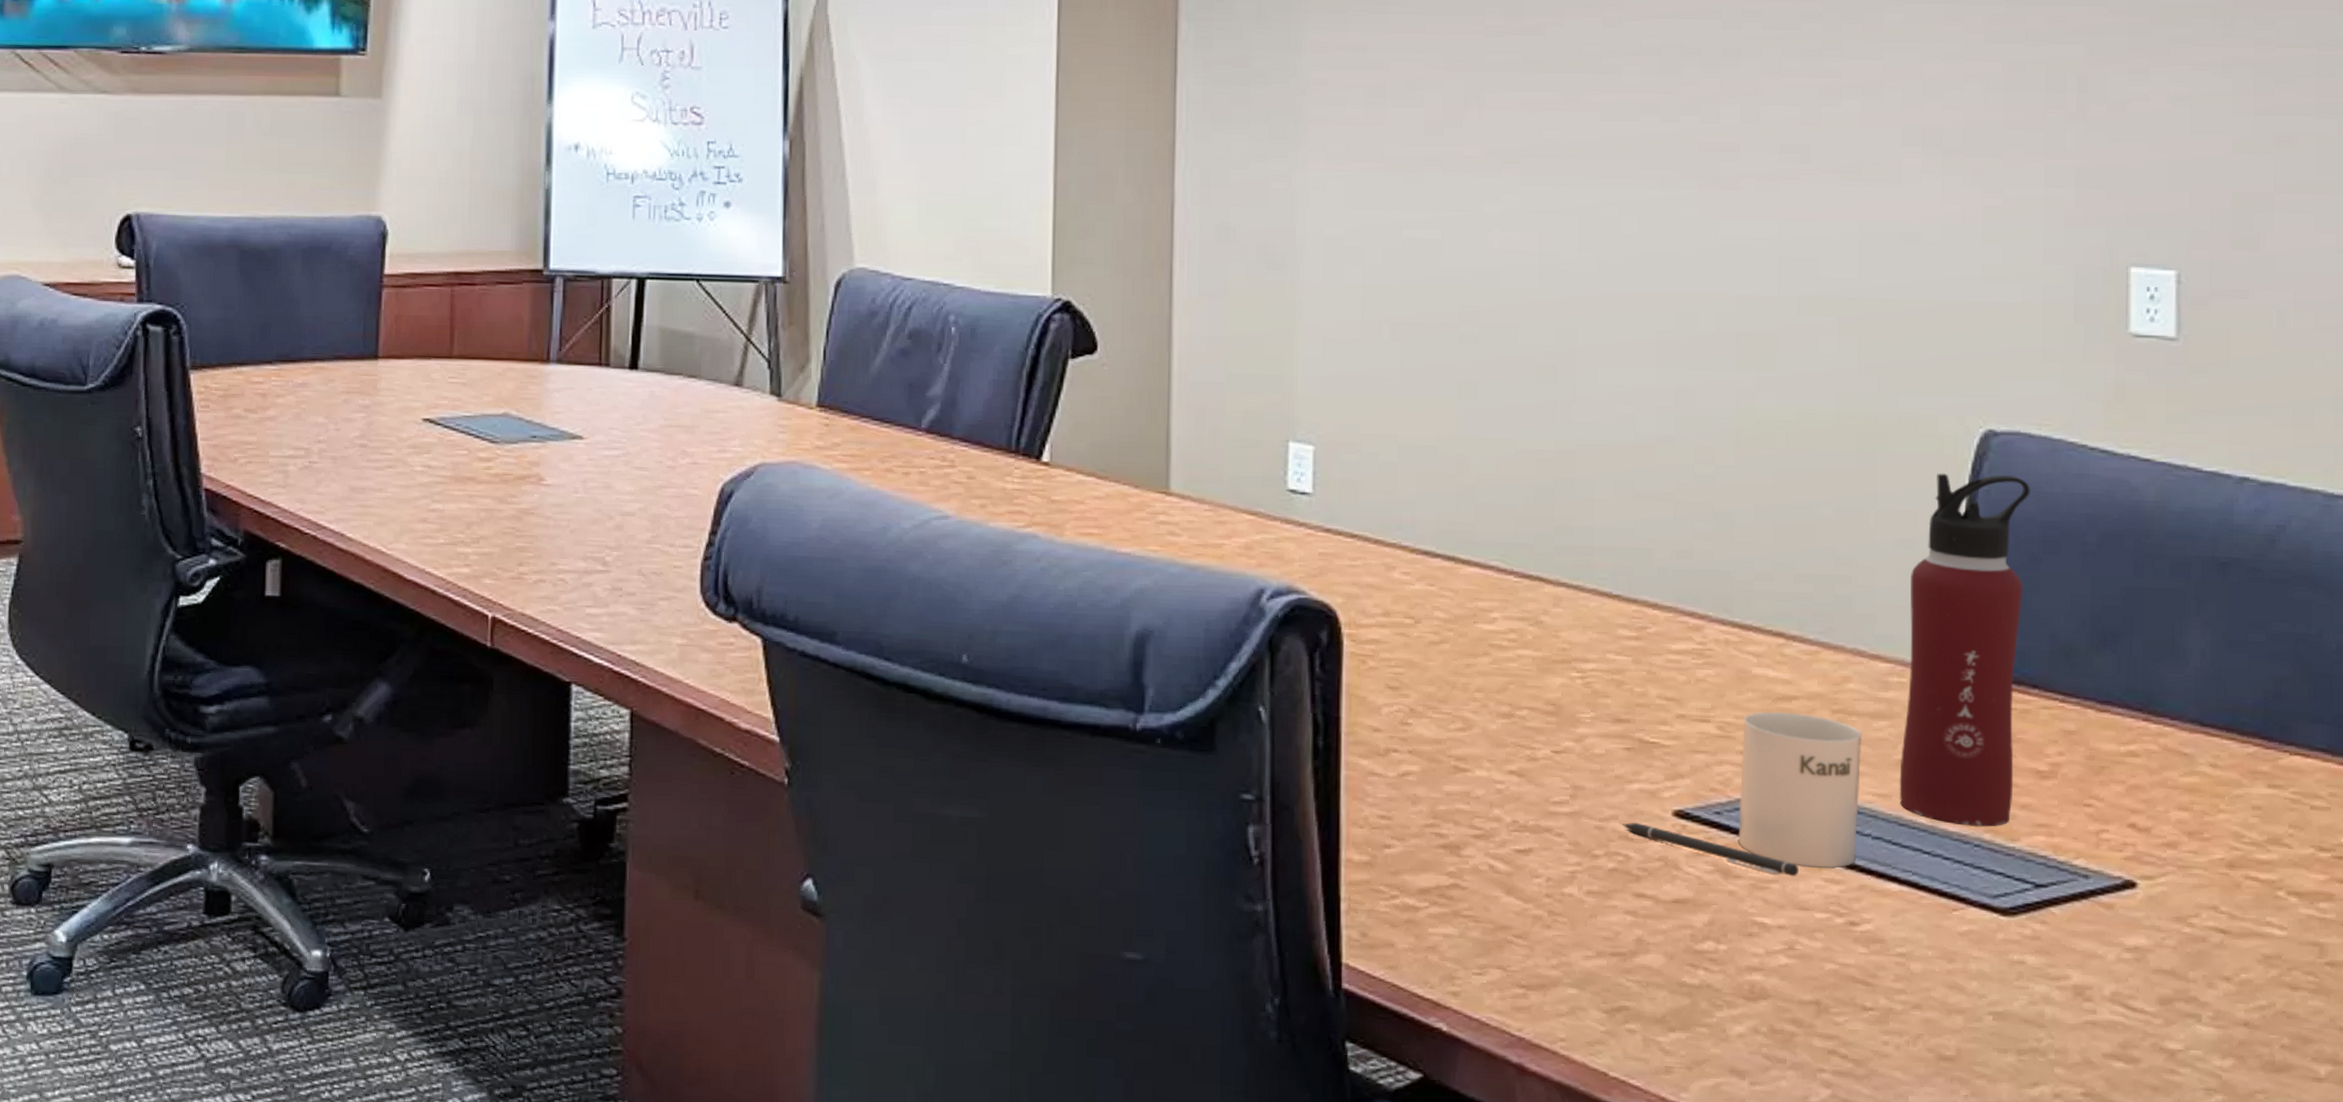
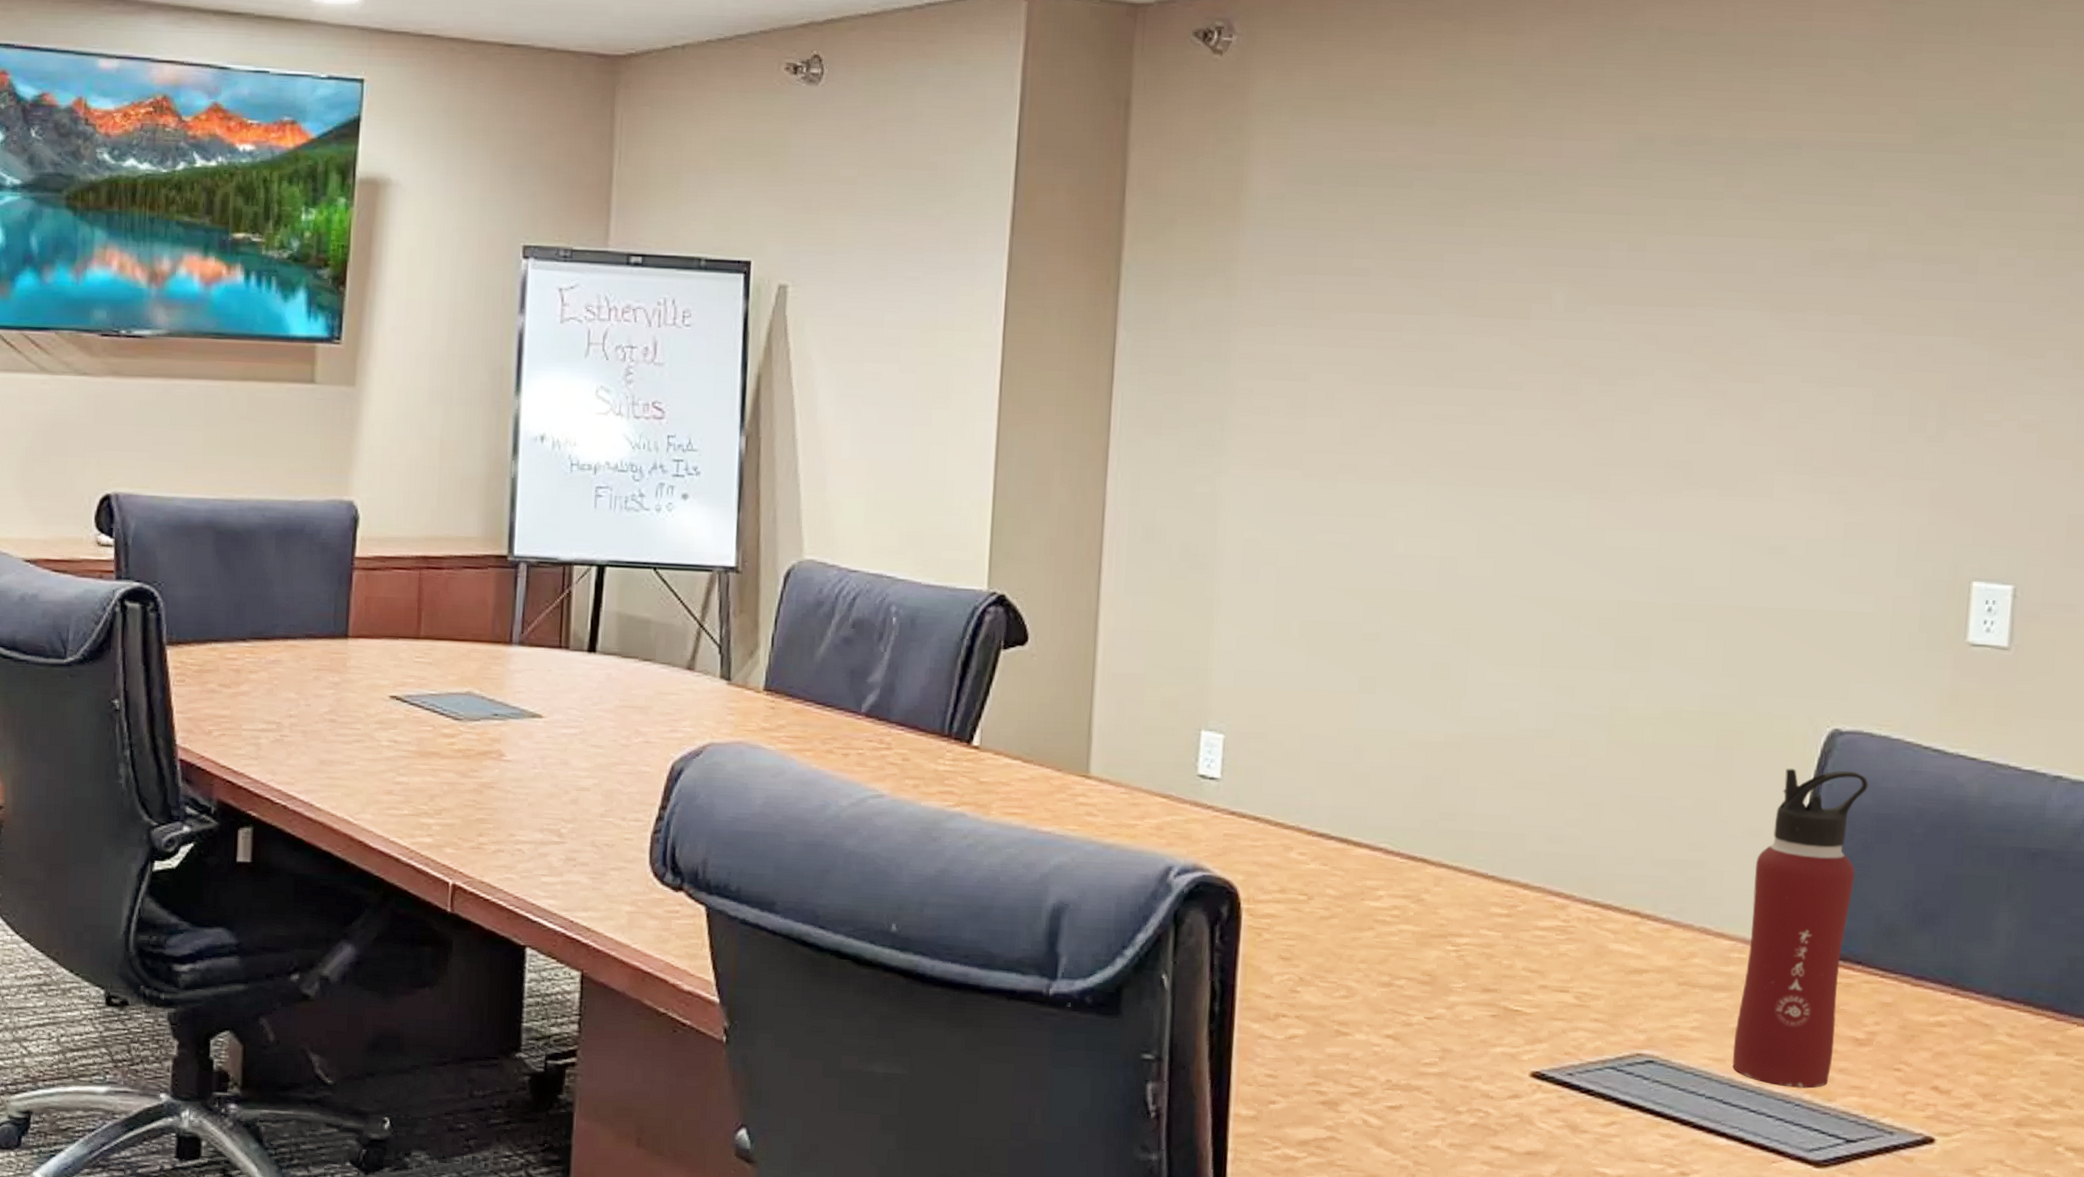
pen: present [1622,822,1799,877] -> none [1484,1082,1639,1132]
mug: present [1738,711,1862,869] -> none [1586,983,1703,1125]

